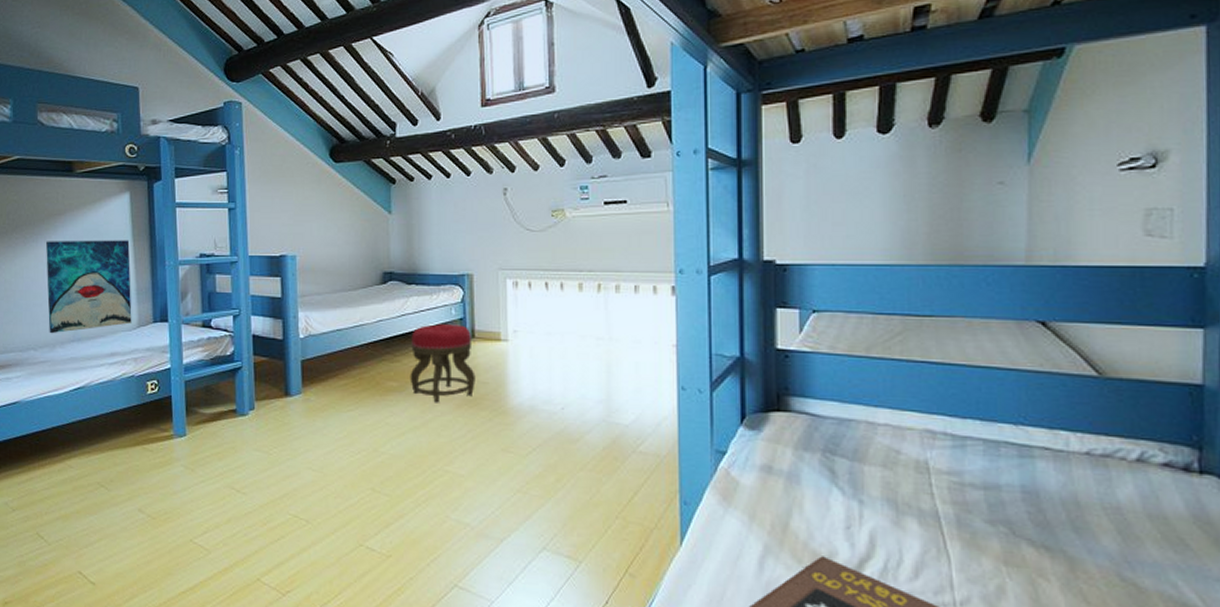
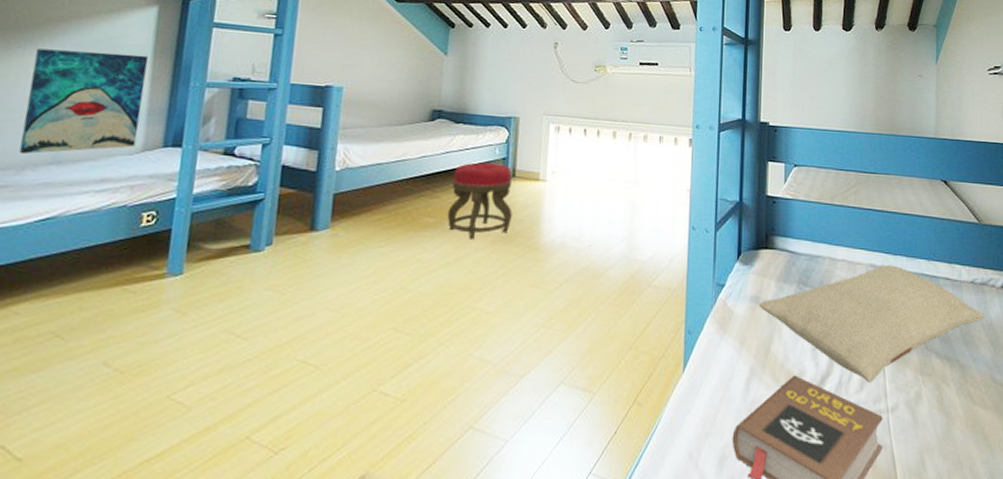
pillow: none [771,430,1110,570] -> present [758,264,986,383]

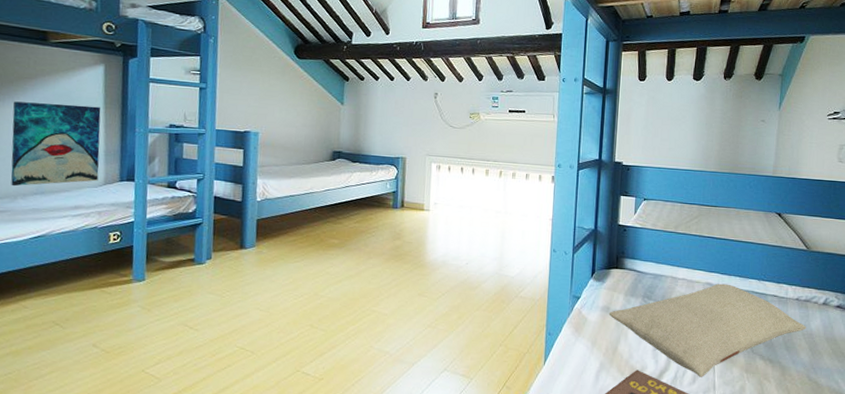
stool: present [447,162,513,240] -> none [349,195,402,257]

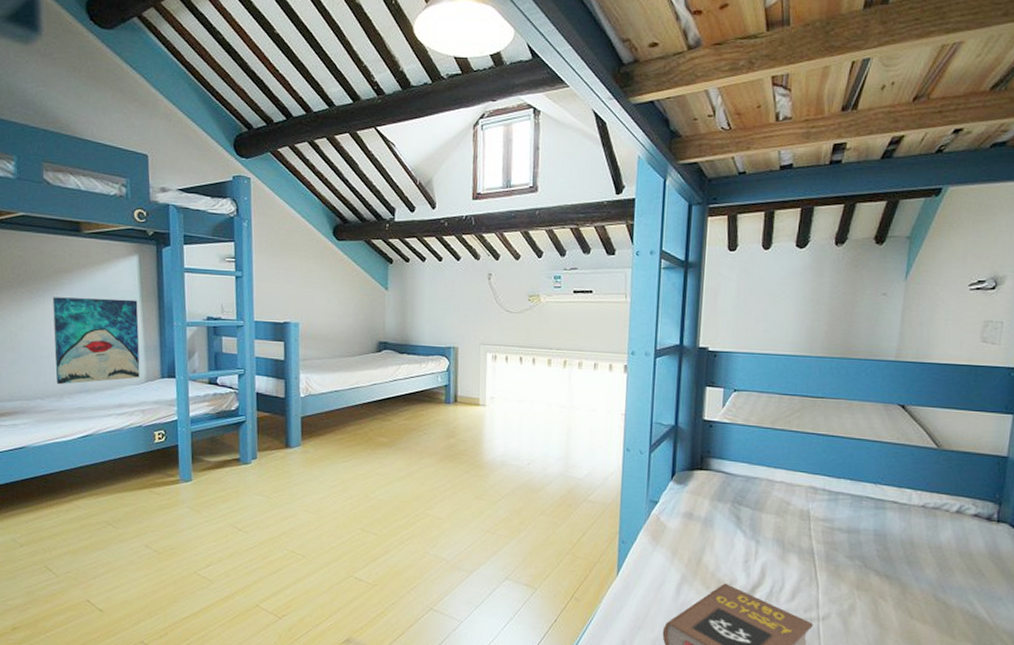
pillow: present [608,283,807,377] -> none [691,487,935,594]

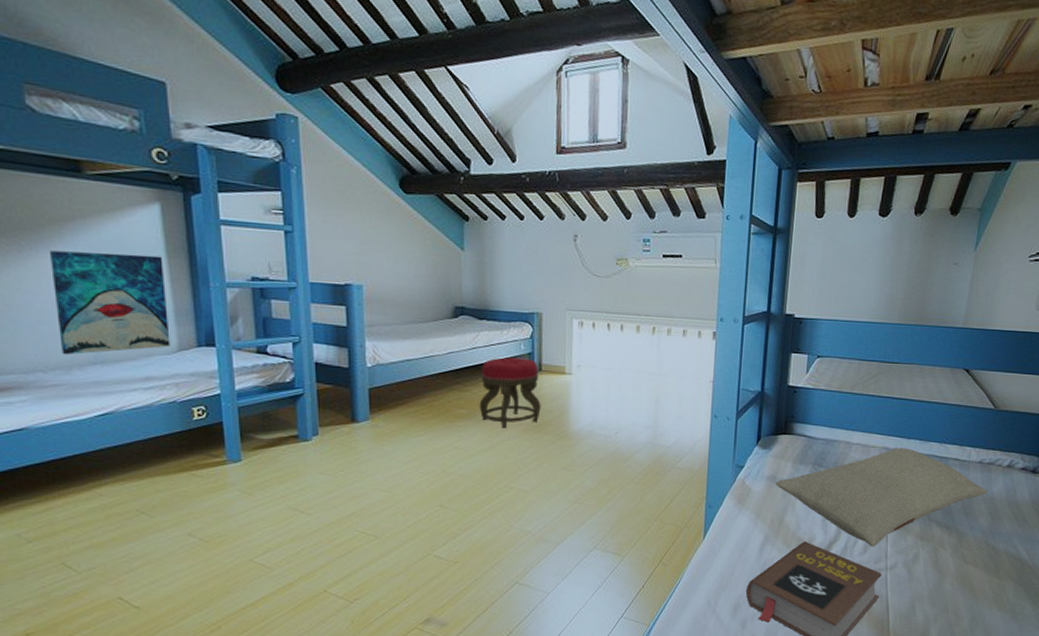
stool: none [398,389,456,457] -> present [479,357,541,429]
pillow: none [691,487,935,594] -> present [775,447,989,547]

